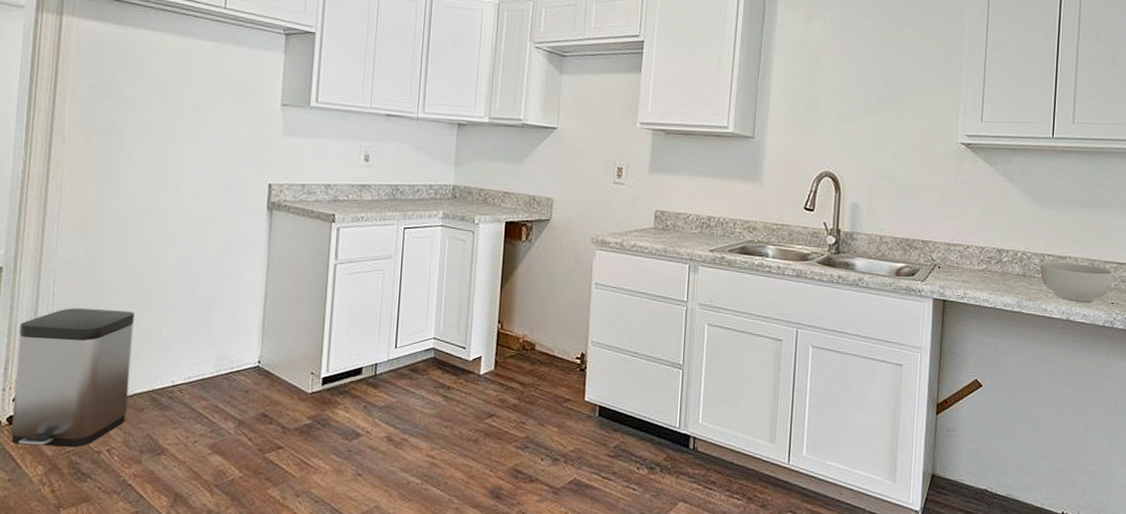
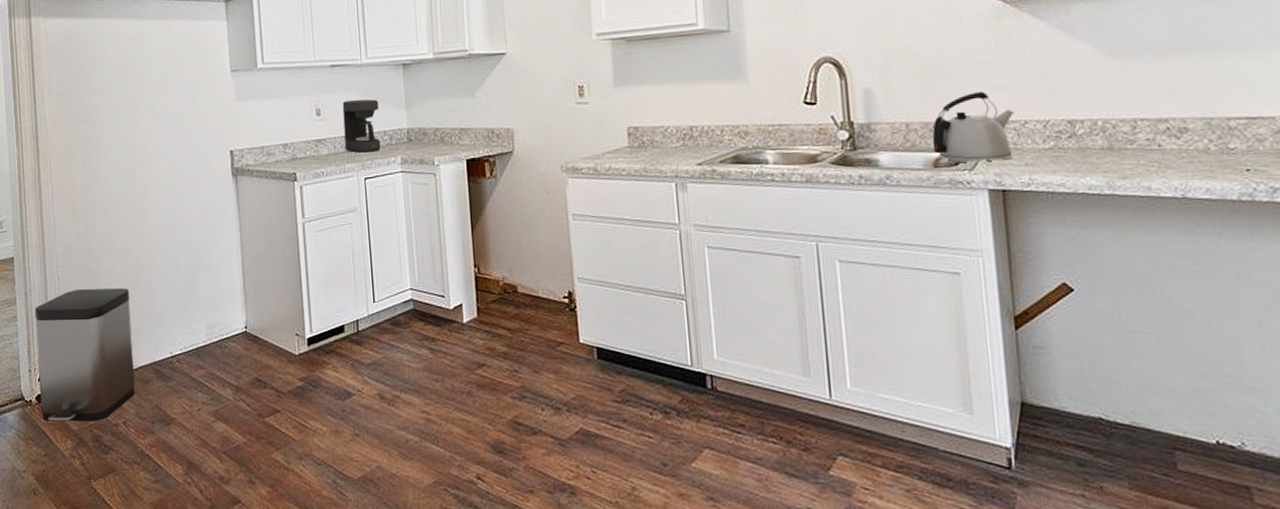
coffee maker: none [389,151,429,204] -> present [342,99,381,153]
kettle: none [897,217,961,276] -> present [932,92,1014,164]
bowl: present [1039,261,1114,303] -> none [1131,125,1245,174]

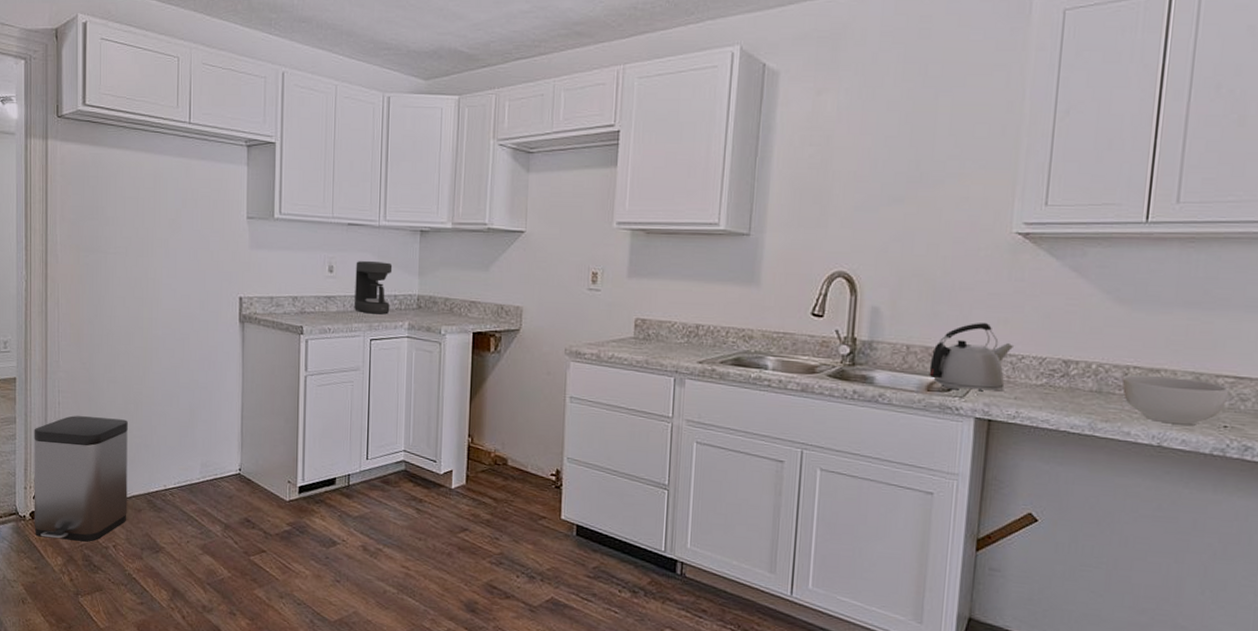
bowl: none [1131,125,1245,174] -> present [1121,375,1230,425]

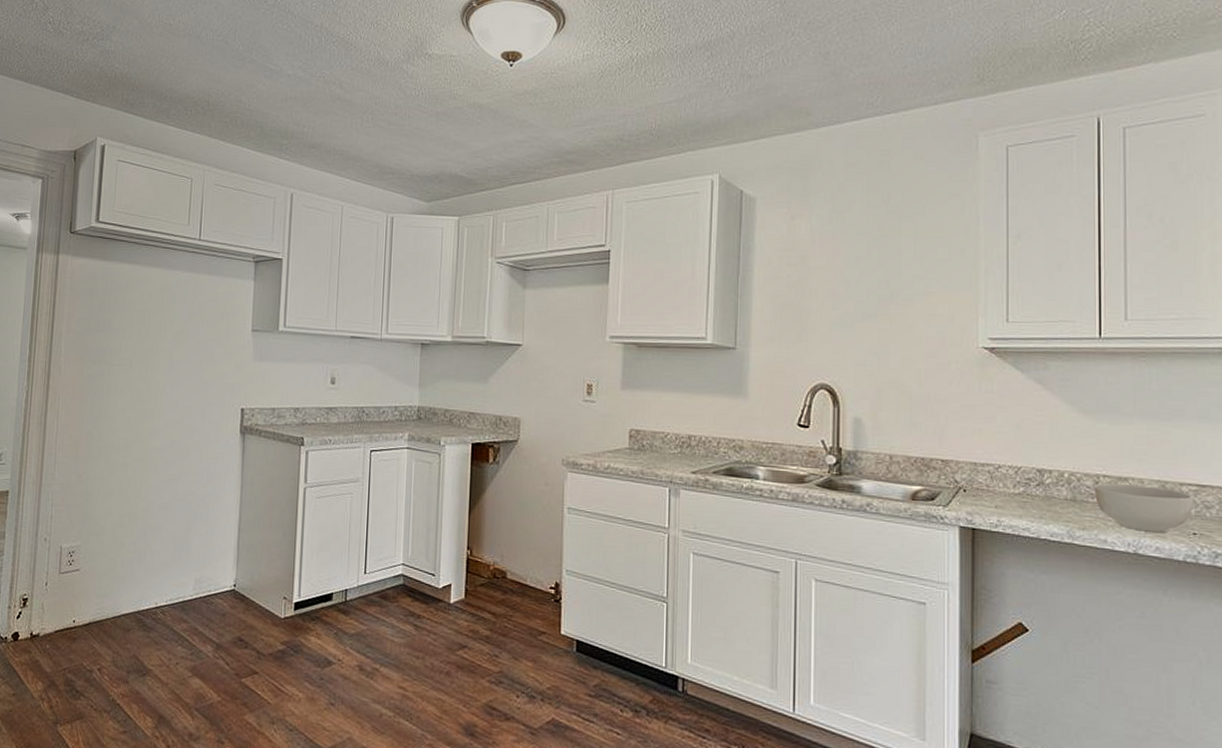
pedal bin: present [34,415,128,542] -> none [15,530,121,665]
coffee maker: present [354,261,393,315] -> none [355,373,394,426]
kettle: present [929,323,1013,392] -> none [912,433,989,500]

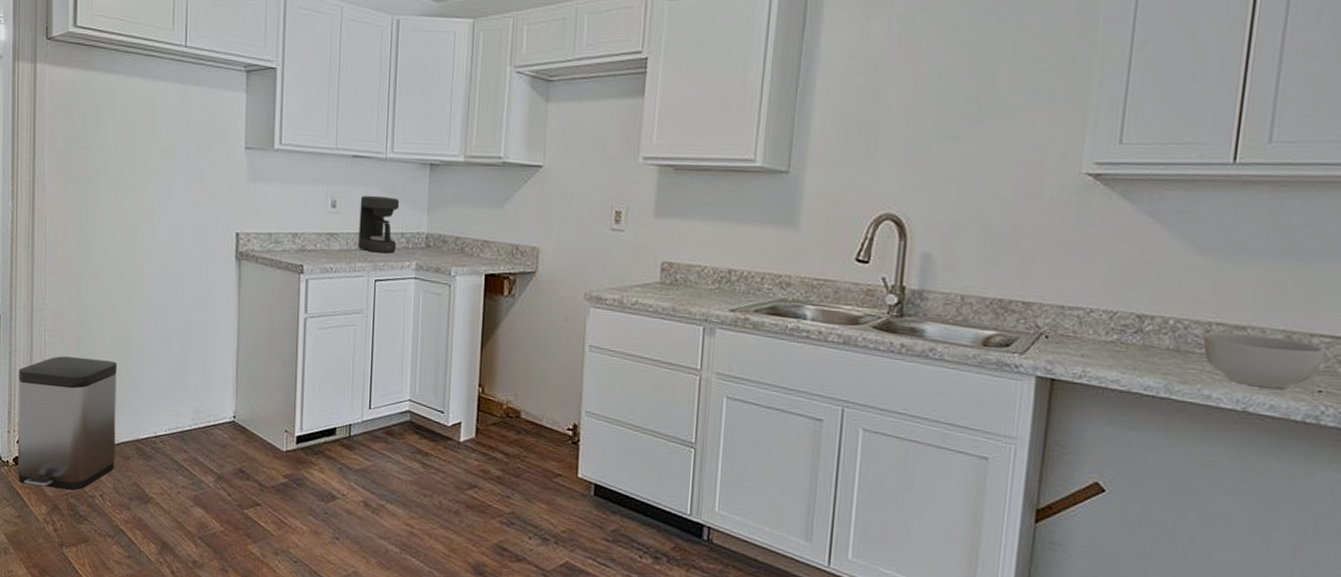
pedal bin: none [15,530,121,665] -> present [17,356,117,490]
coffee maker: none [355,373,394,426] -> present [358,196,400,254]

